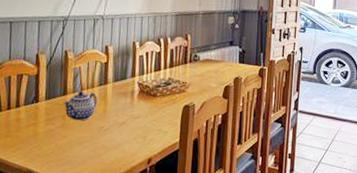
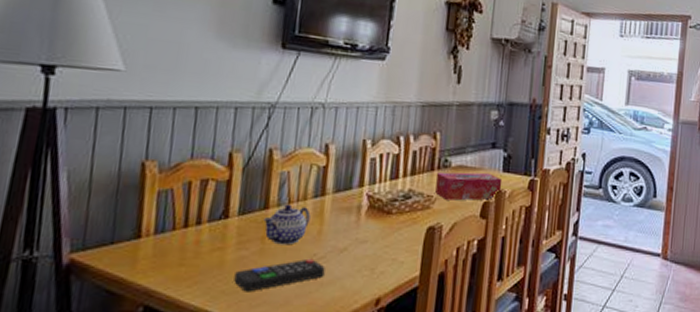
remote control: none [45,130,110,155] -> present [234,258,325,292]
tissue box: none [188,64,239,86] -> present [435,172,503,201]

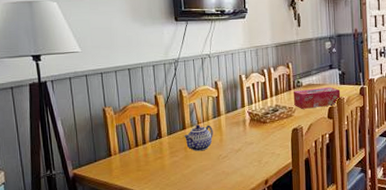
remote control: present [234,258,325,292] -> none [172,158,229,184]

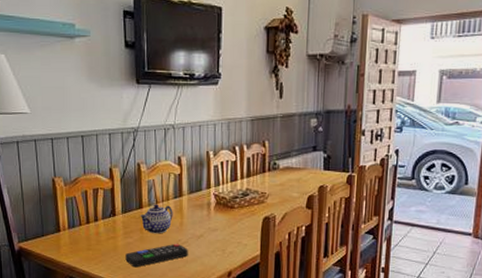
remote control: none [172,158,229,184] -> present [125,243,188,268]
tissue box: present [293,86,341,109] -> none [267,171,324,196]

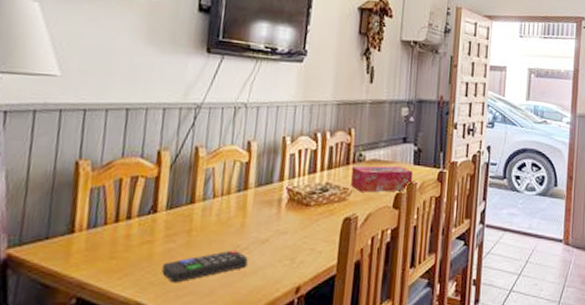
teapot: present [140,204,173,234] -> none [190,198,234,238]
tissue box: none [267,171,324,196] -> present [351,165,413,193]

